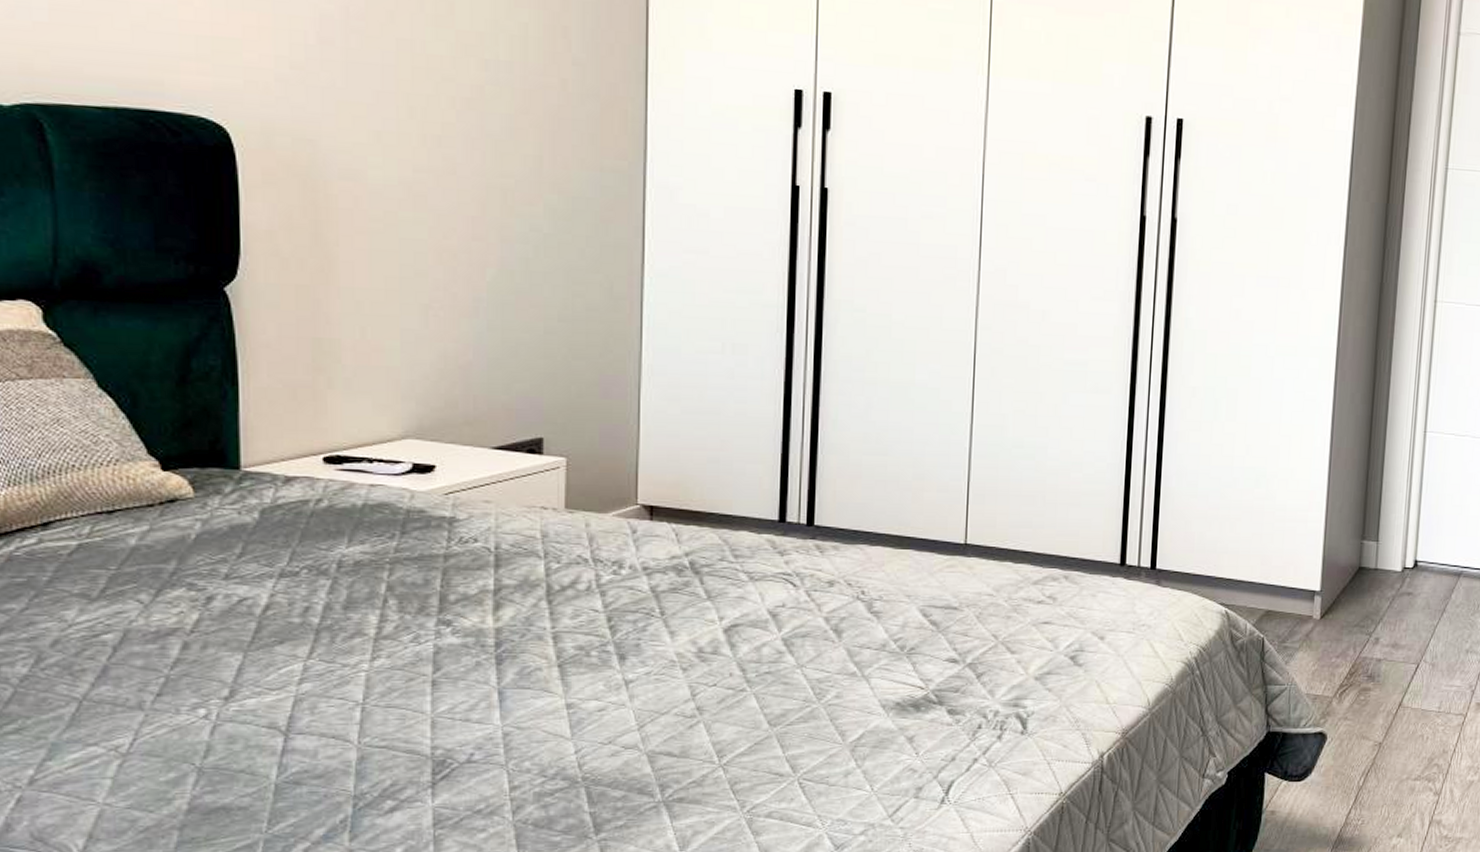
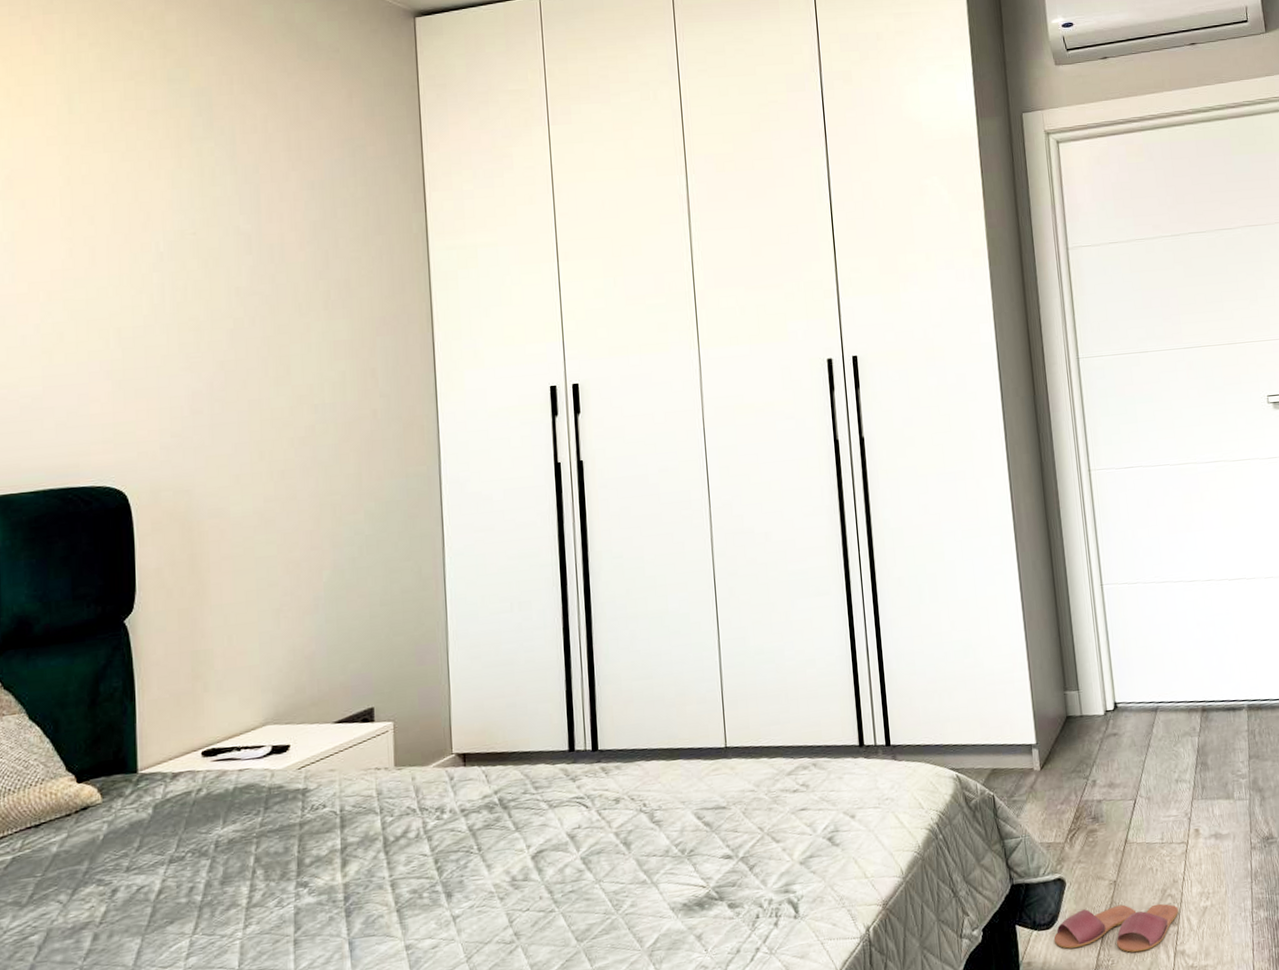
slippers: none [1303,767,1443,816] -> present [1054,903,1179,953]

